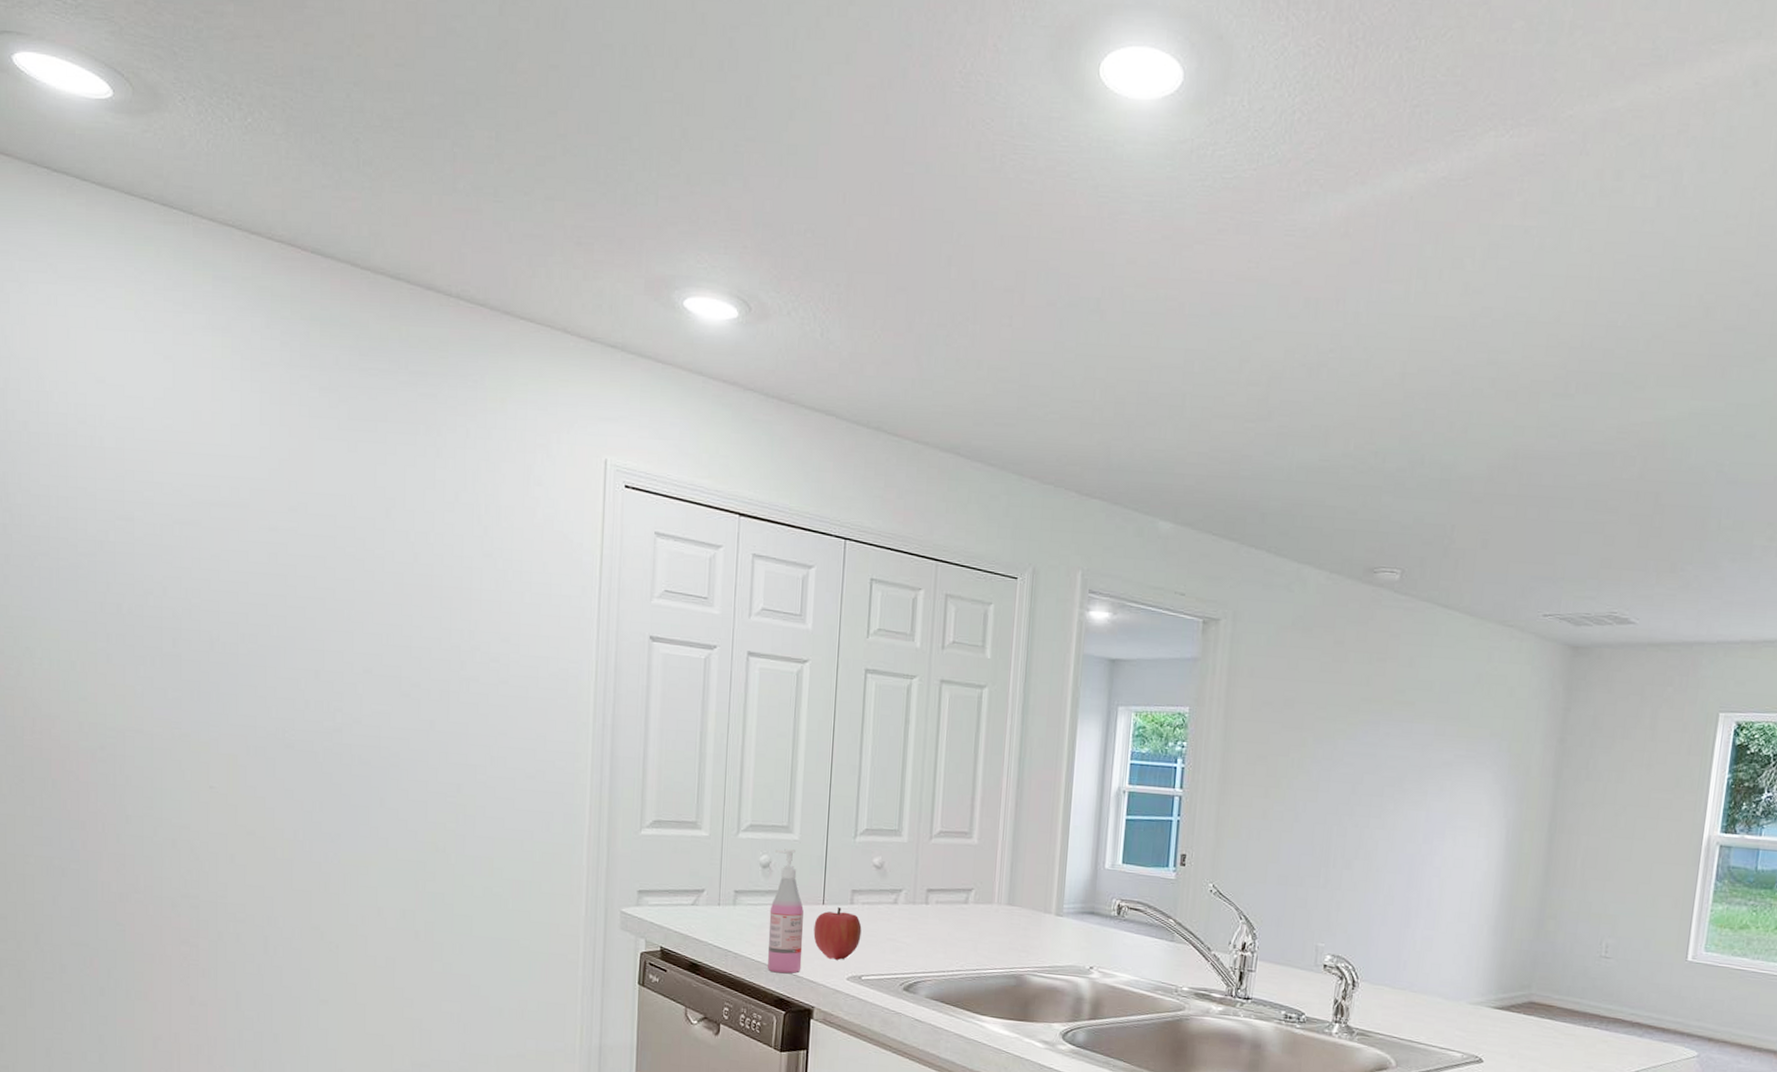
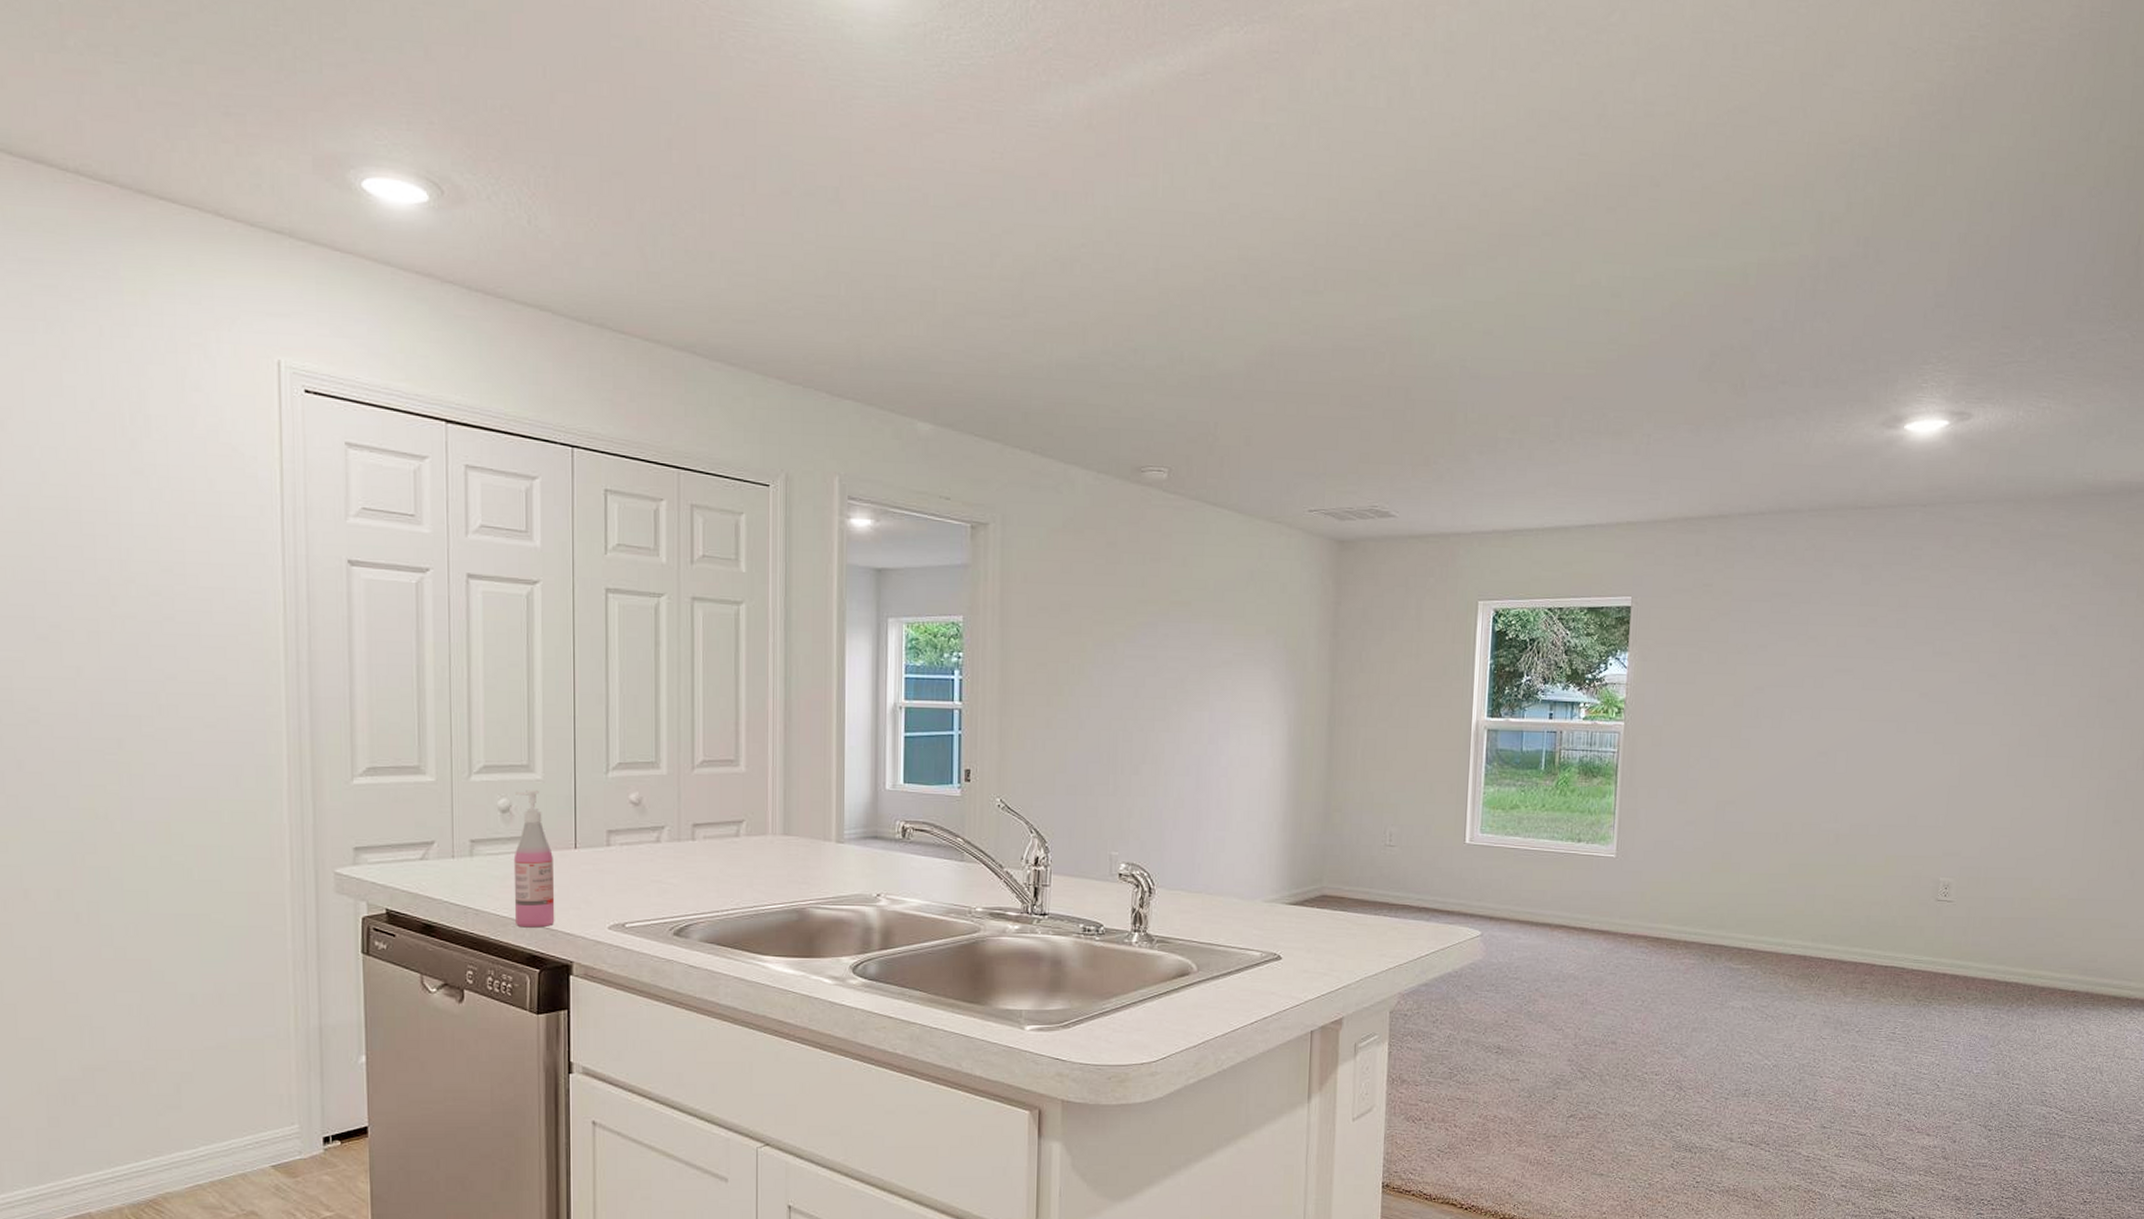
fruit: present [813,907,862,960] -> none [566,851,622,908]

